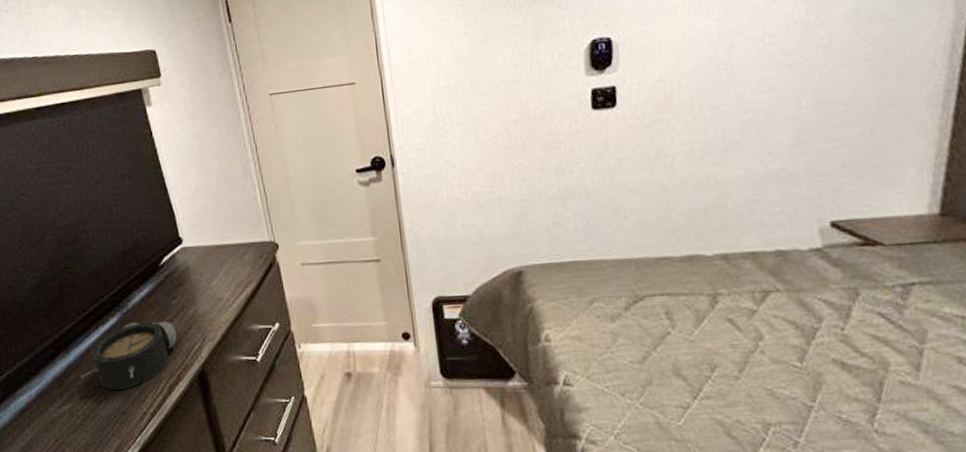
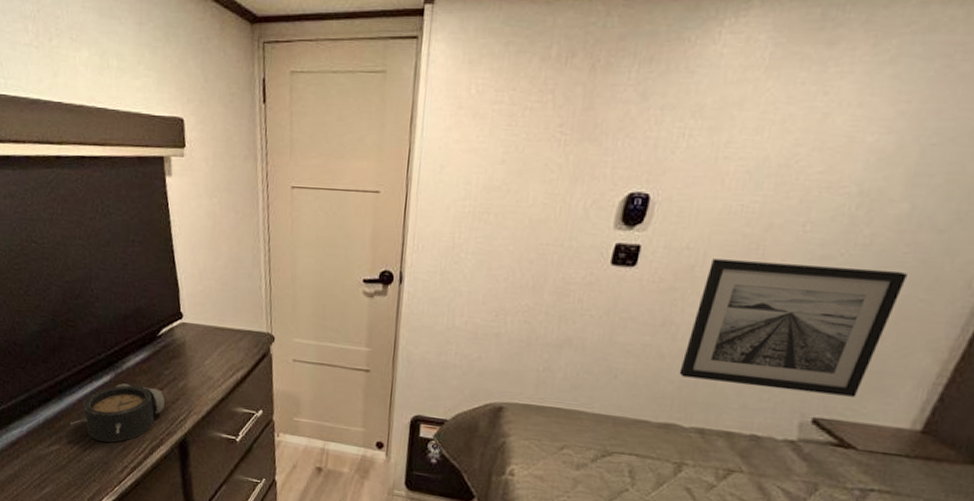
wall art: none [686,64,874,206] -> present [679,259,907,397]

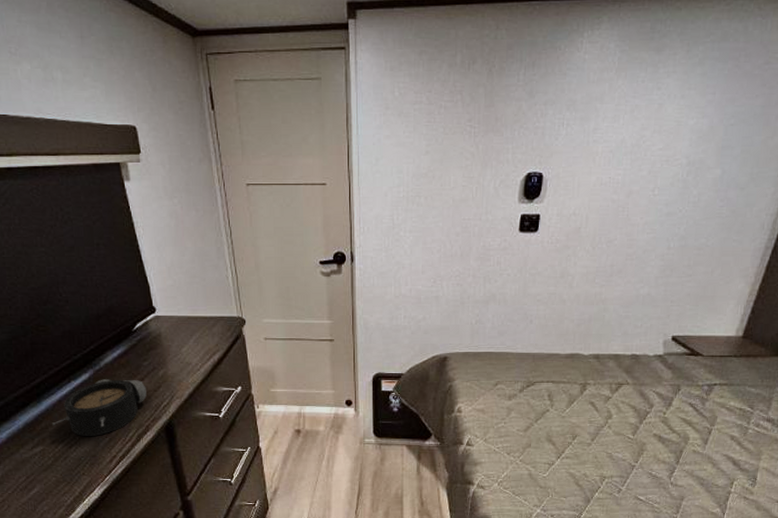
wall art: present [679,259,907,397] -> none [577,220,724,317]

